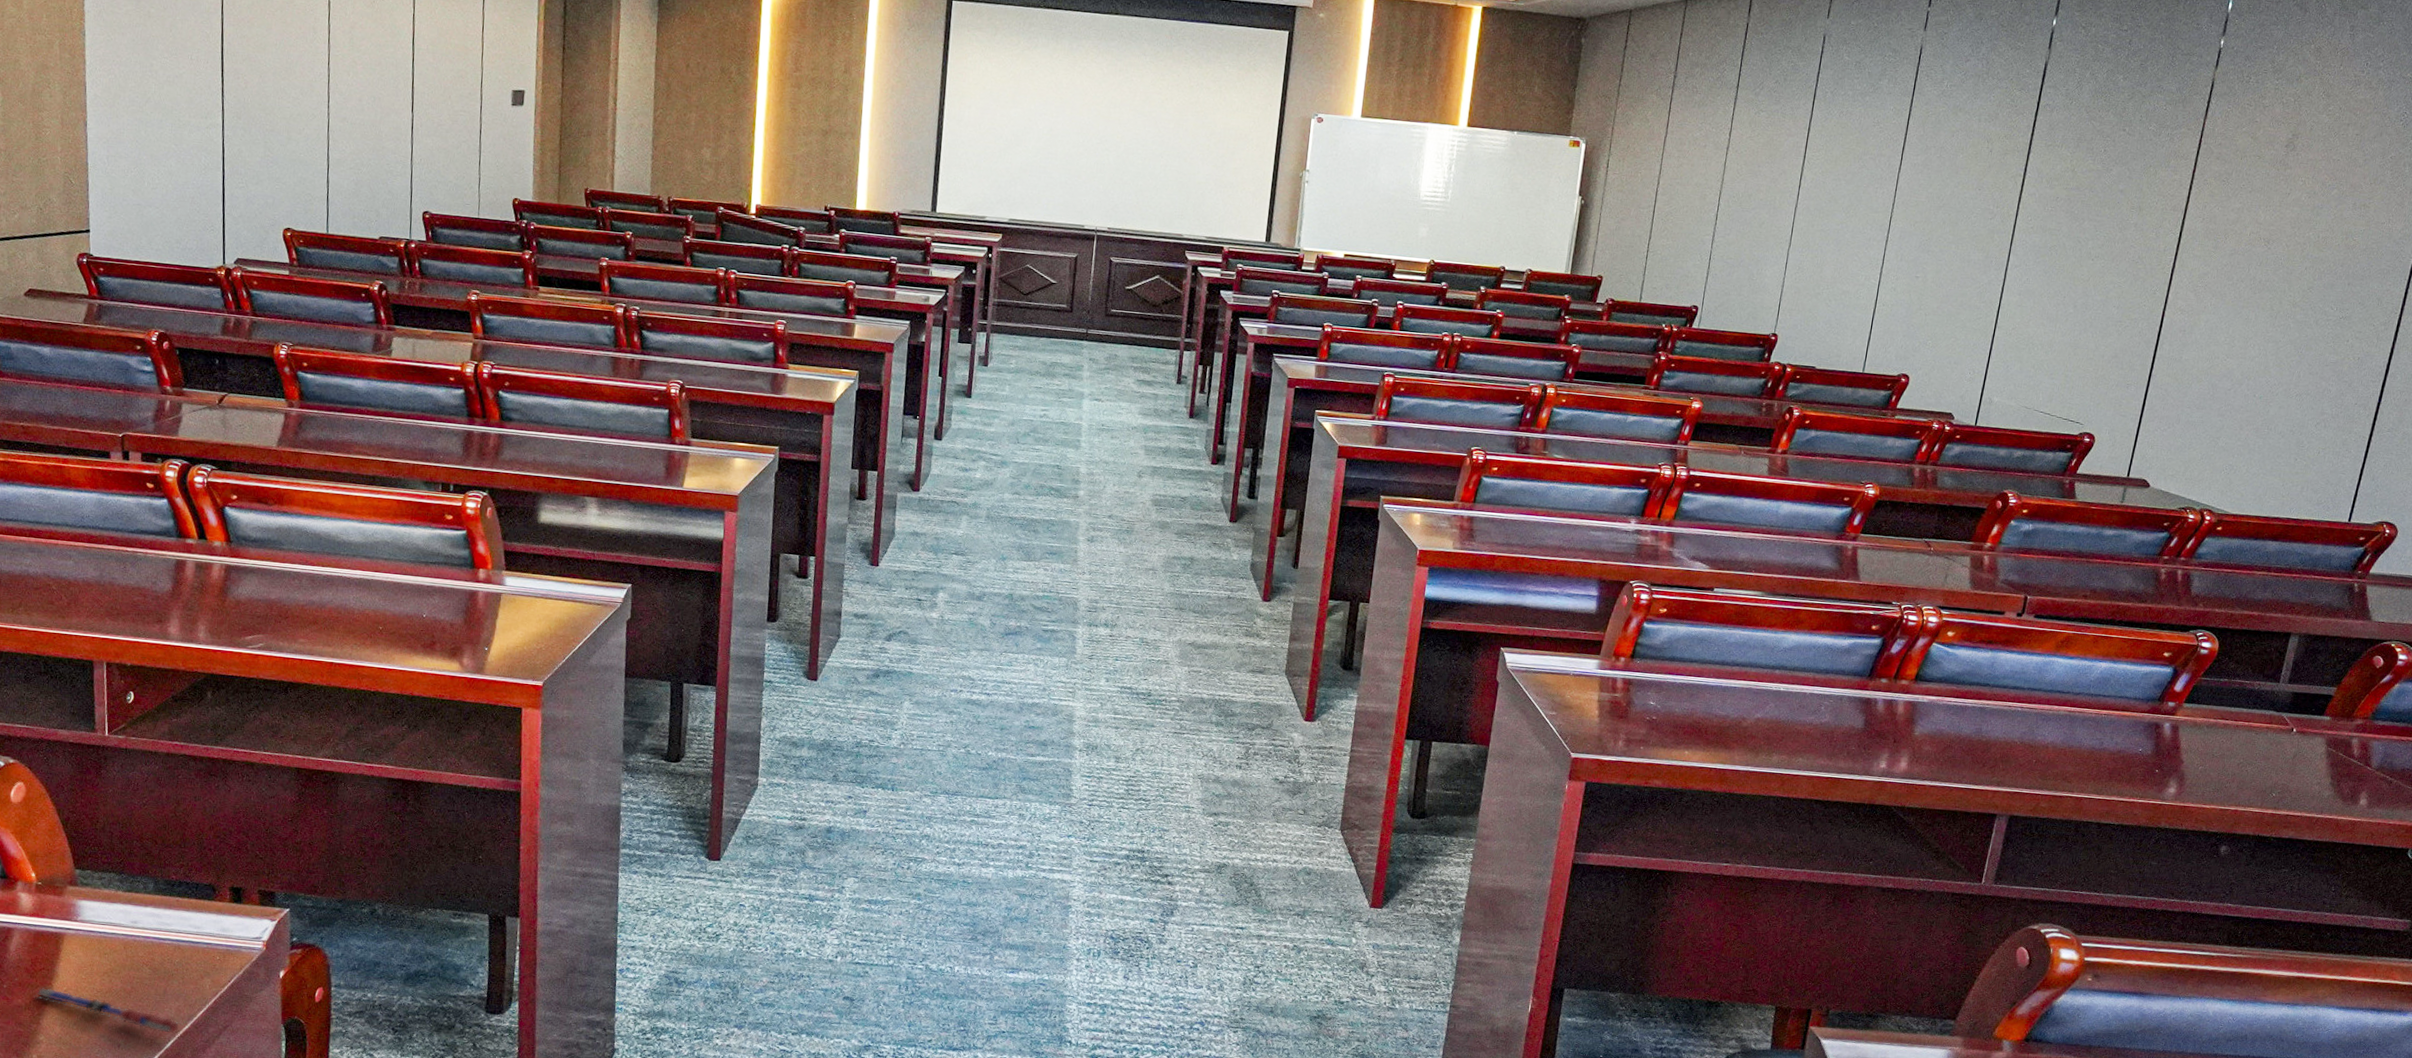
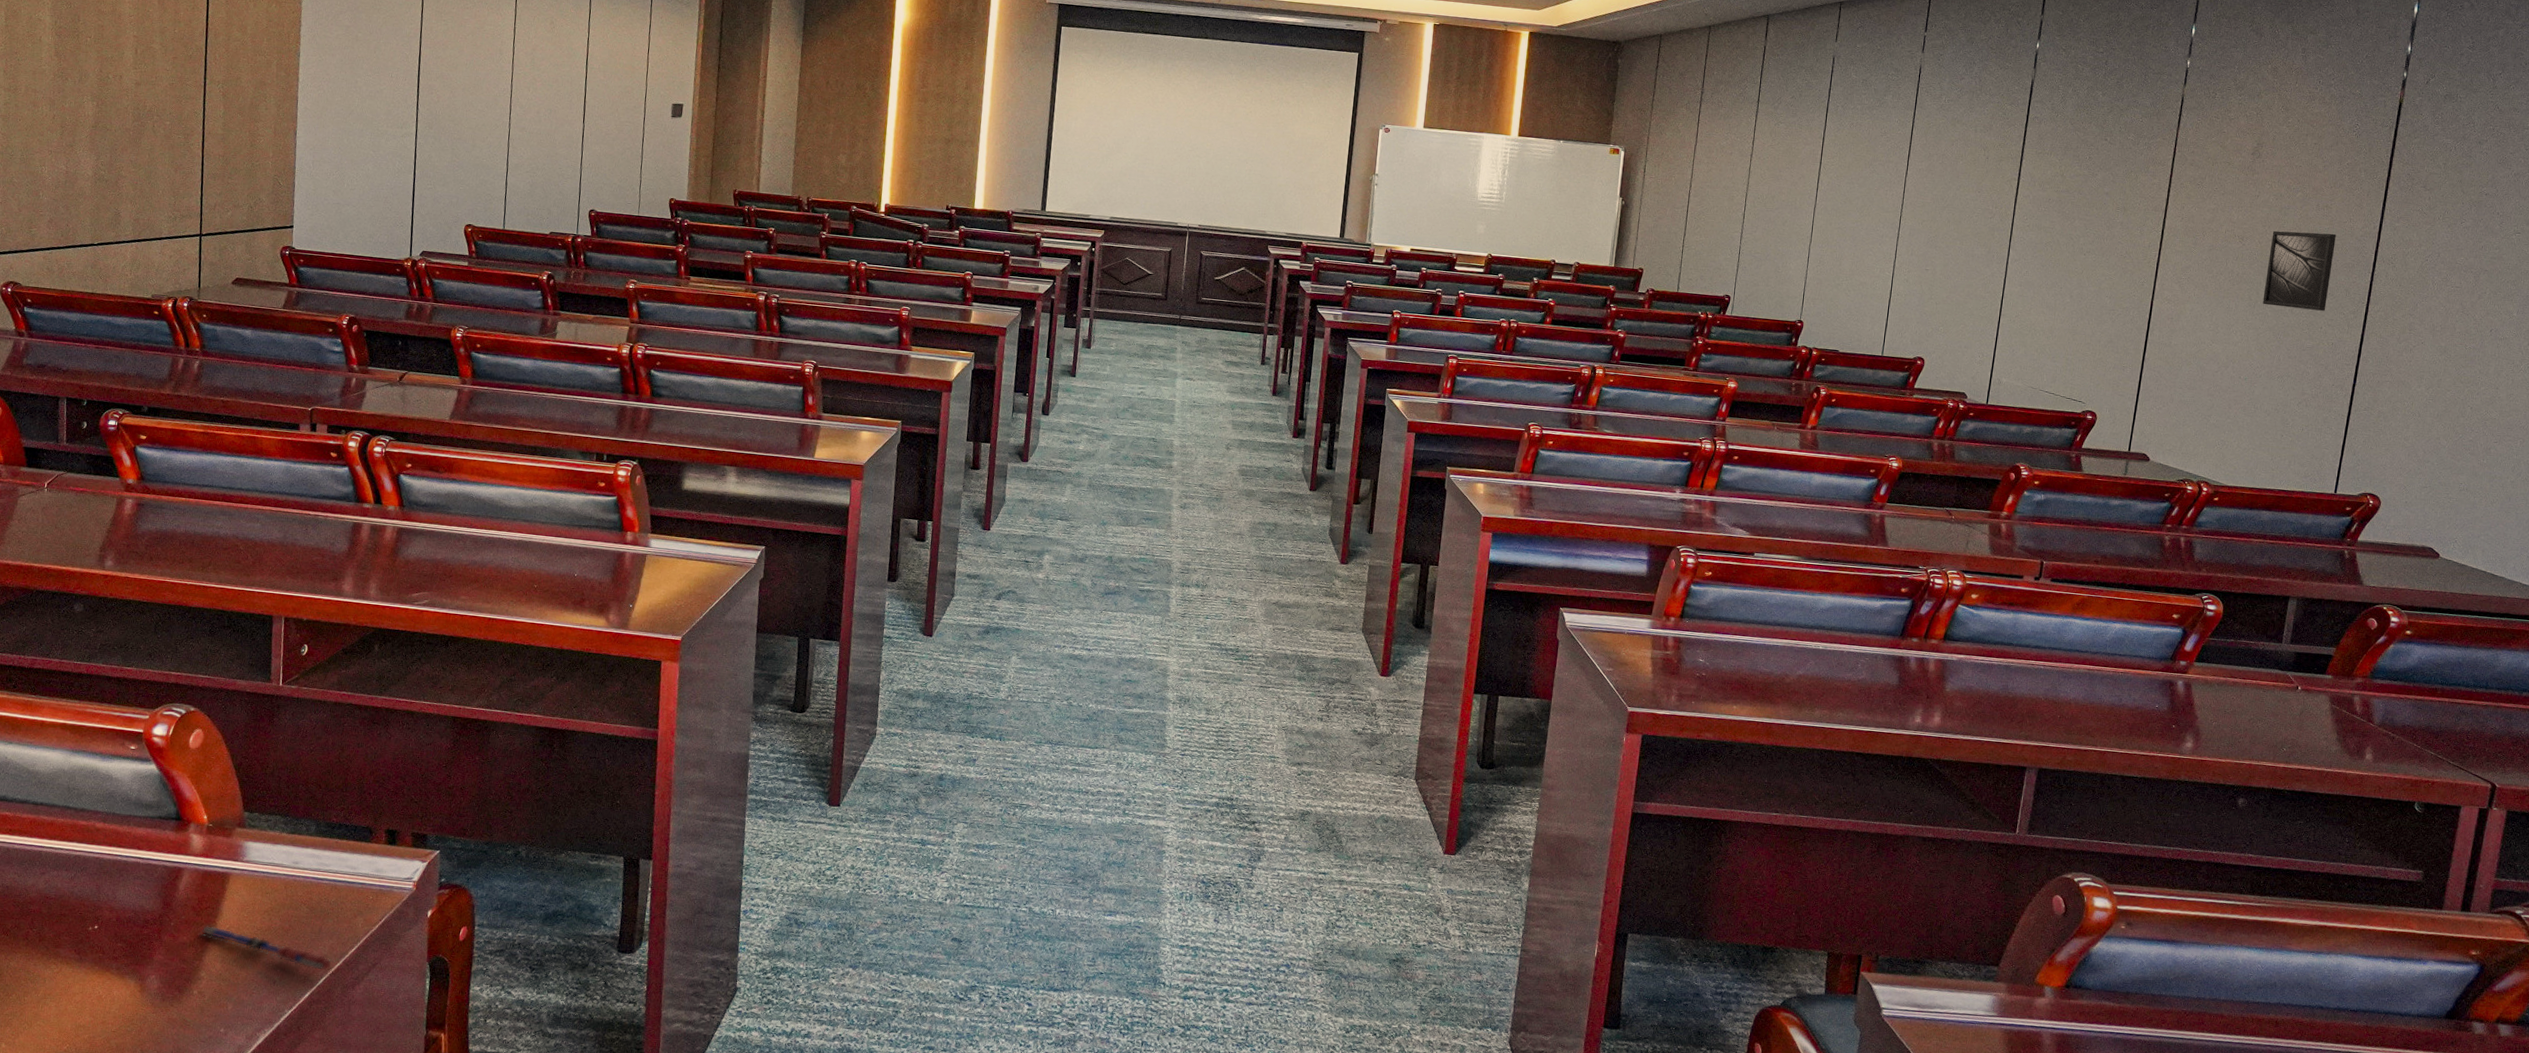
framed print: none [2285,232,2372,322] -> present [2262,230,2336,311]

